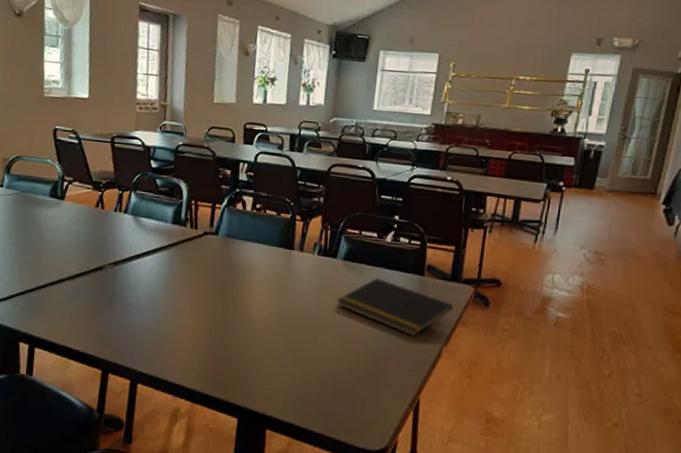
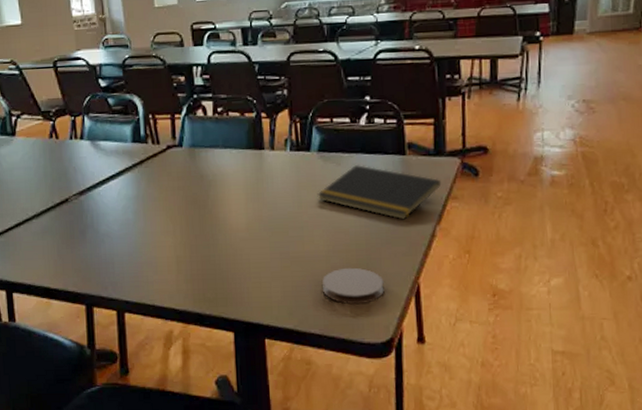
coaster: none [328,373,387,410] -> present [322,267,384,304]

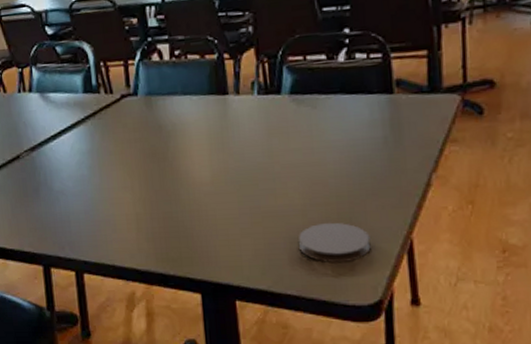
notepad: present [317,165,442,220] -> none [290,107,438,168]

